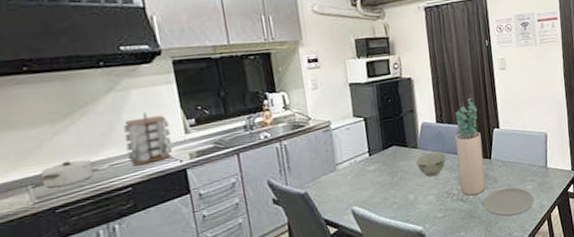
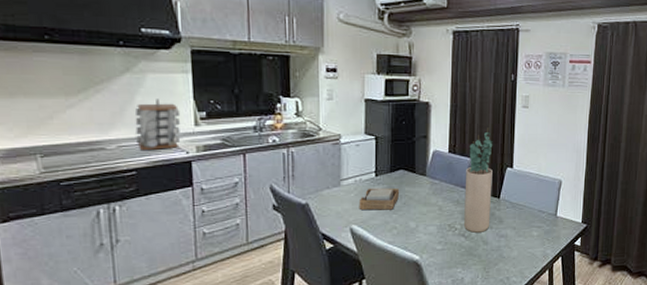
cooking pot: present [40,159,93,189] -> none [50,136,101,160]
napkin holder: none [356,164,395,190] -> present [359,187,400,211]
bowl: present [415,152,447,177] -> none [421,183,455,207]
plate: present [483,187,534,217] -> none [485,230,538,260]

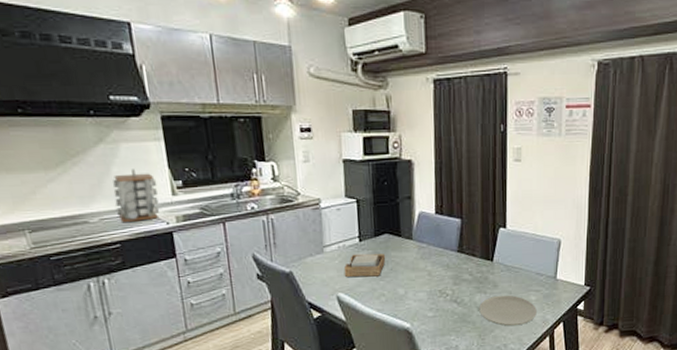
vase: present [464,127,493,233] -> none [454,185,485,298]
plate: none [485,230,538,260] -> present [479,295,537,326]

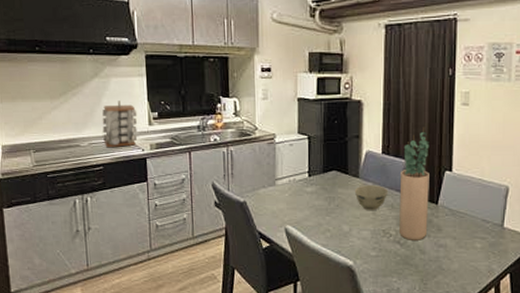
napkin holder: present [343,253,386,278] -> none [293,188,333,212]
bowl: none [408,246,444,273] -> present [354,185,389,211]
vase: none [454,185,485,298] -> present [399,127,430,240]
plate: present [479,295,537,326] -> none [422,240,482,273]

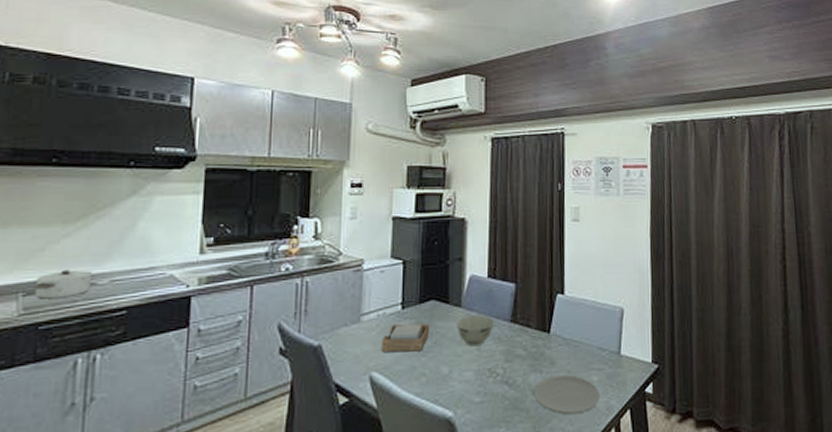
cooking pot: none [40,134,77,155] -> present [34,269,93,299]
spice rack: present [101,101,138,147] -> none [132,224,186,284]
napkin holder: none [293,188,333,212] -> present [381,323,430,353]
vase: present [399,127,430,240] -> none [507,246,540,379]
plate: none [422,240,482,273] -> present [534,374,599,415]

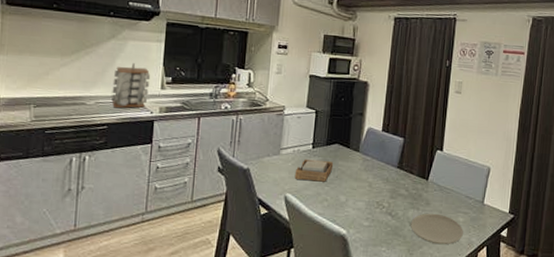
cooking pot: present [34,269,93,299] -> none [41,90,83,112]
spice rack: none [132,224,186,284] -> present [111,63,151,108]
bowl: present [455,315,495,347] -> none [353,159,385,184]

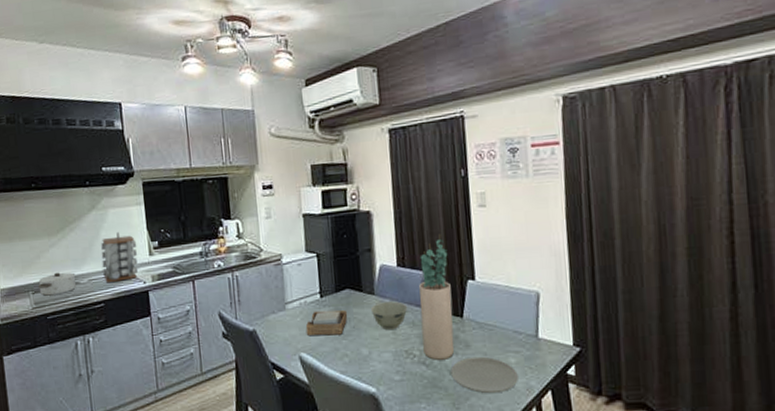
cooking pot: none [41,90,83,112] -> present [38,272,76,296]
bowl: none [353,159,385,184] -> present [370,301,408,331]
vase: none [392,110,425,213] -> present [419,234,455,360]

